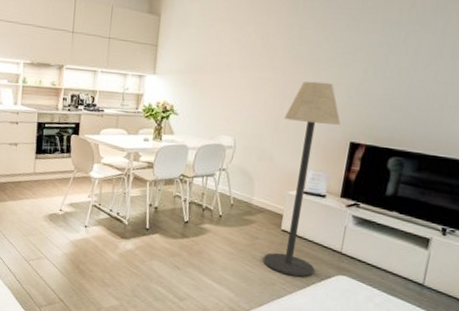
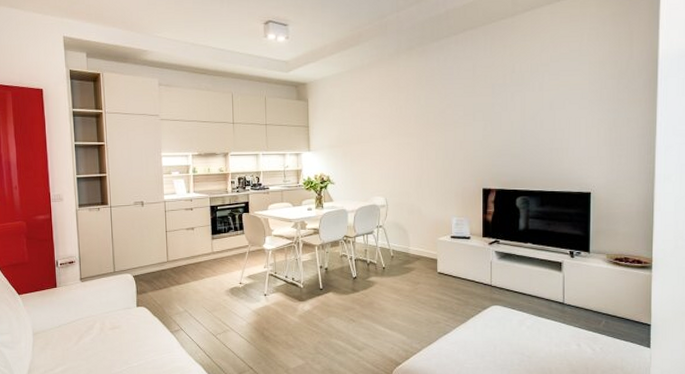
floor lamp: present [263,81,341,277] -> none [425,141,472,312]

